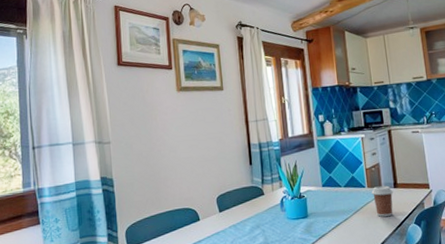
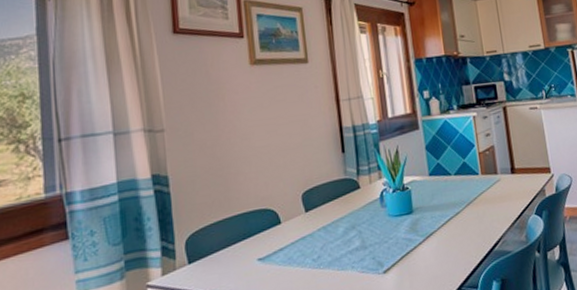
coffee cup: present [371,185,394,217] -> none [486,171,511,208]

